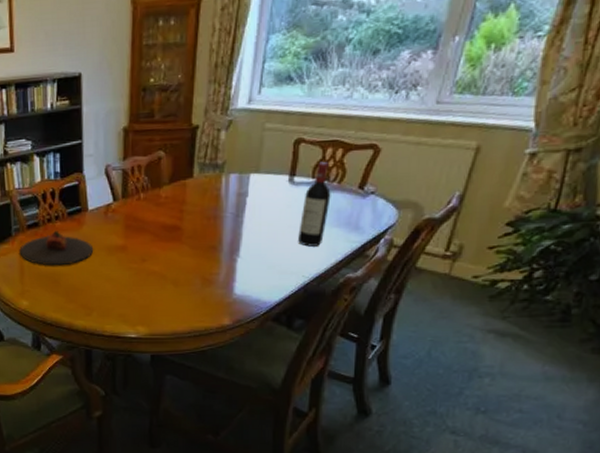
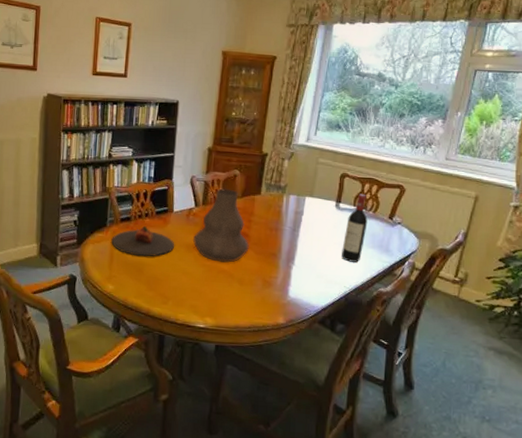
vase: none [114,175,183,263] -> present [192,188,249,263]

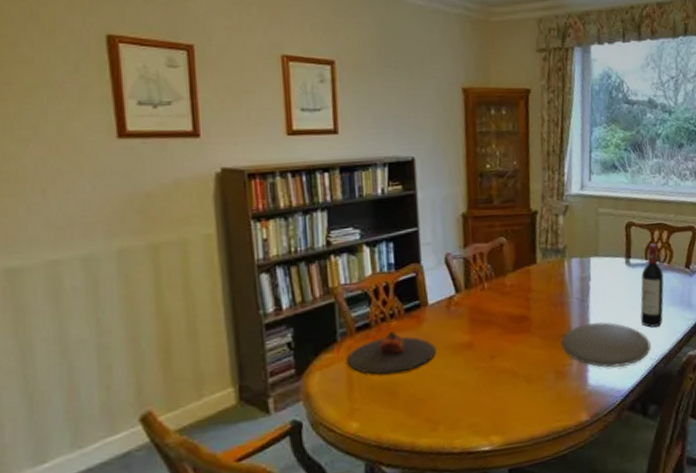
vase: present [192,188,249,263] -> none [458,263,532,360]
plate: none [270,248,347,289] -> present [560,322,651,368]

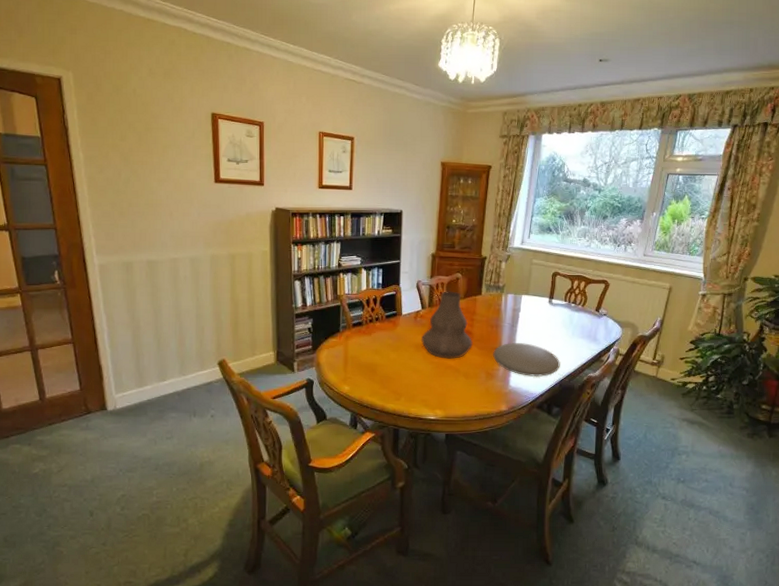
plate: present [347,331,437,375] -> none [345,330,405,358]
vase: none [458,263,532,360] -> present [421,291,473,359]
wine bottle: present [640,243,664,328] -> none [555,290,577,352]

